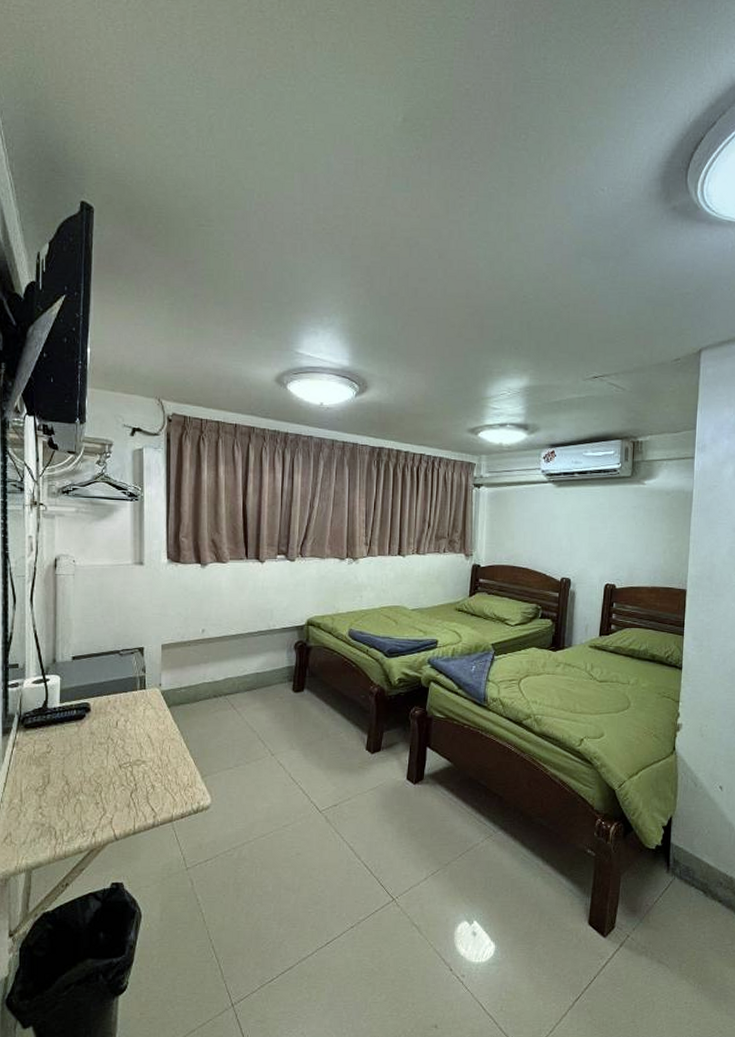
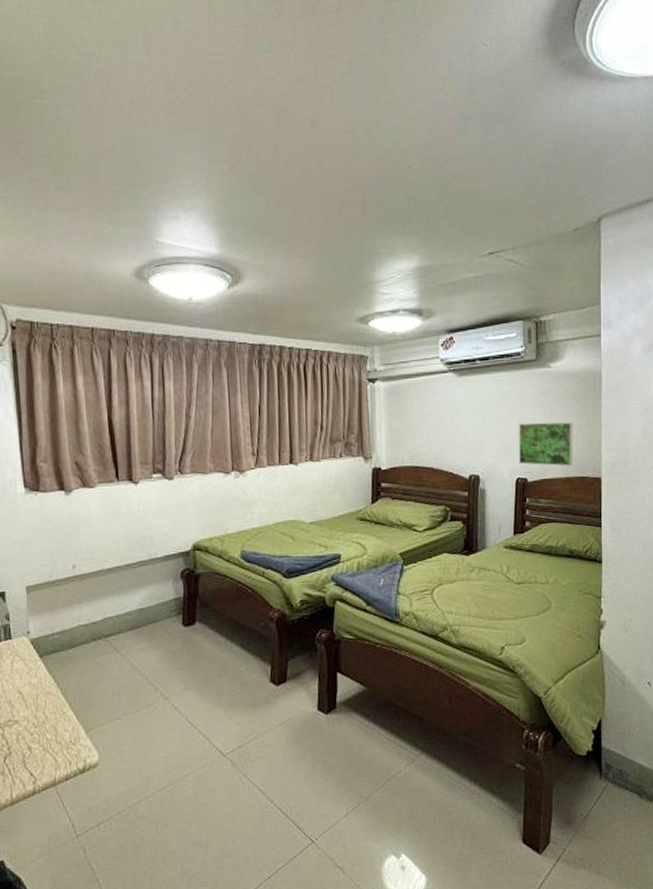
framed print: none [608,534,662,577] -> present [518,422,573,466]

